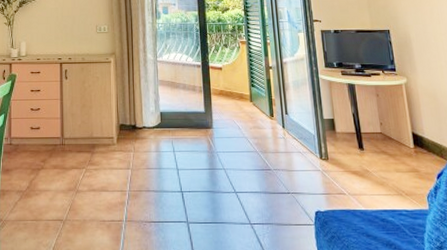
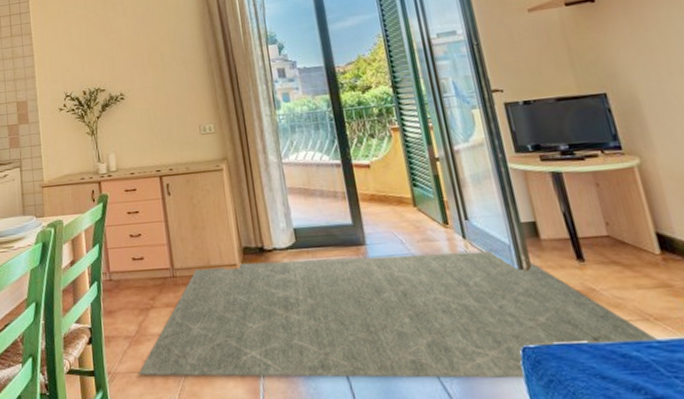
rug: none [25,137,408,235] -> present [139,250,661,379]

